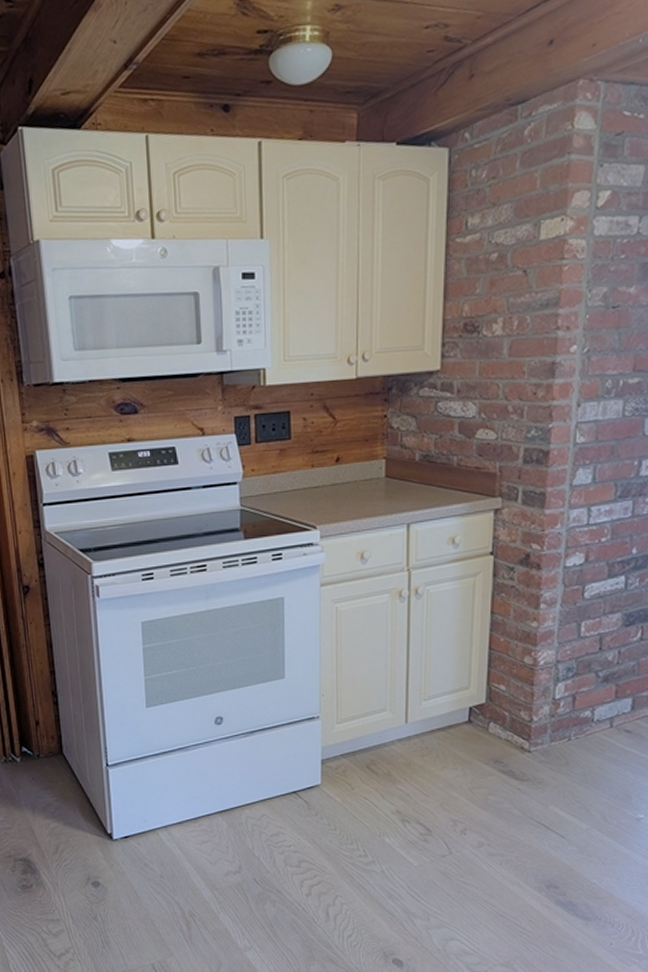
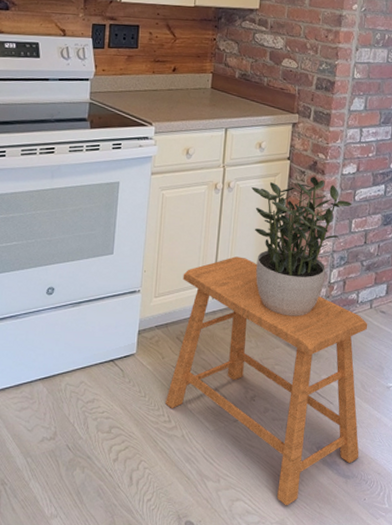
stool: none [359,674,608,948] -> present [165,256,368,506]
potted plant: none [446,573,580,740] -> present [251,177,352,316]

